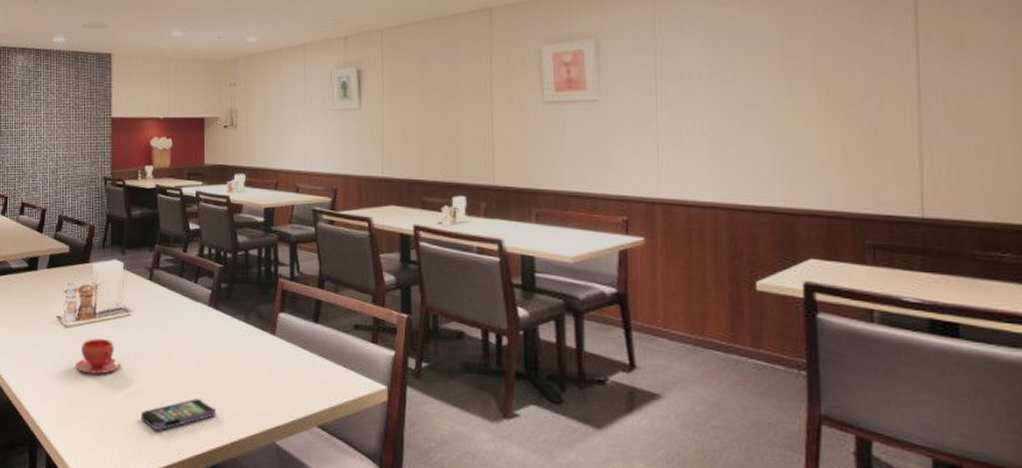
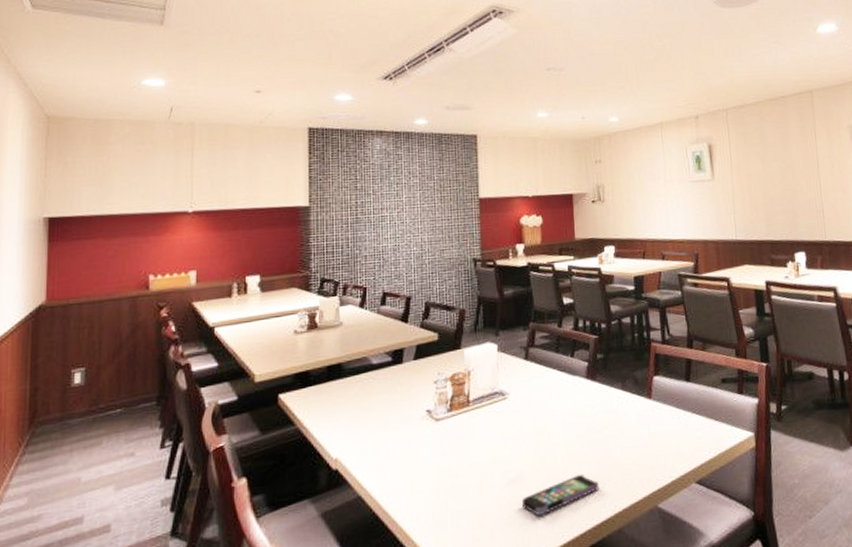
teacup: present [76,339,121,374] -> none [449,427,498,467]

